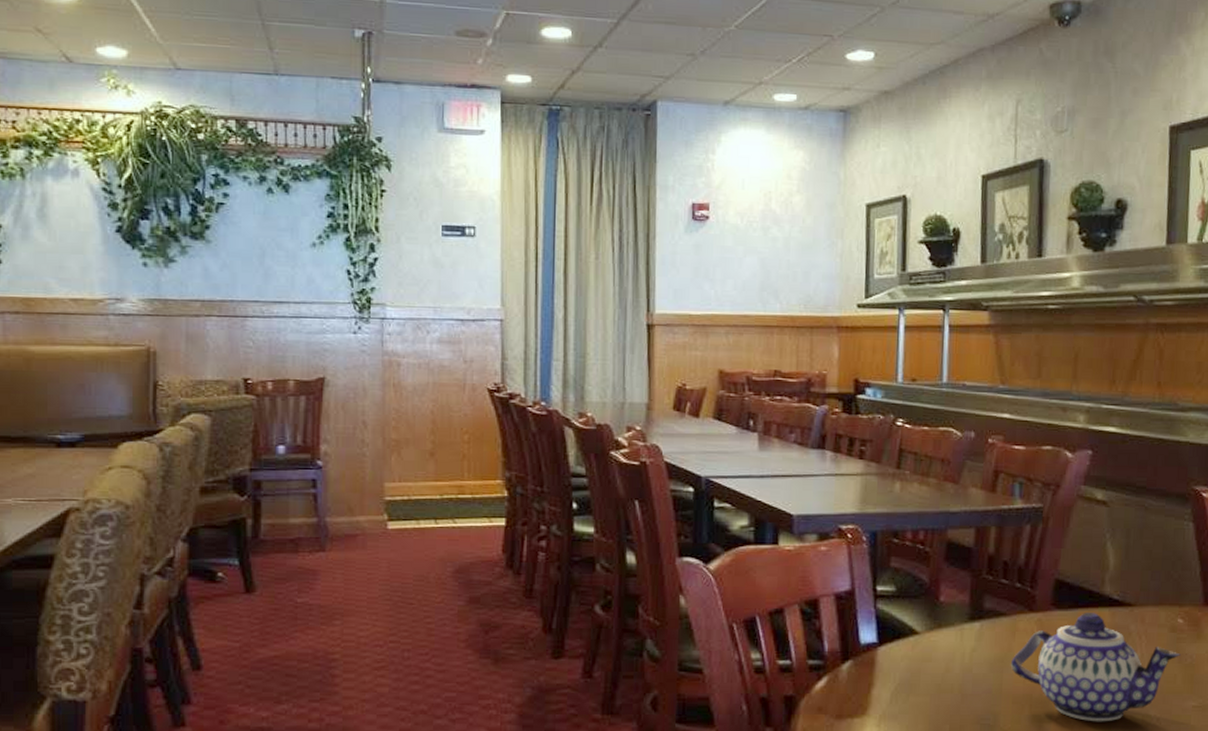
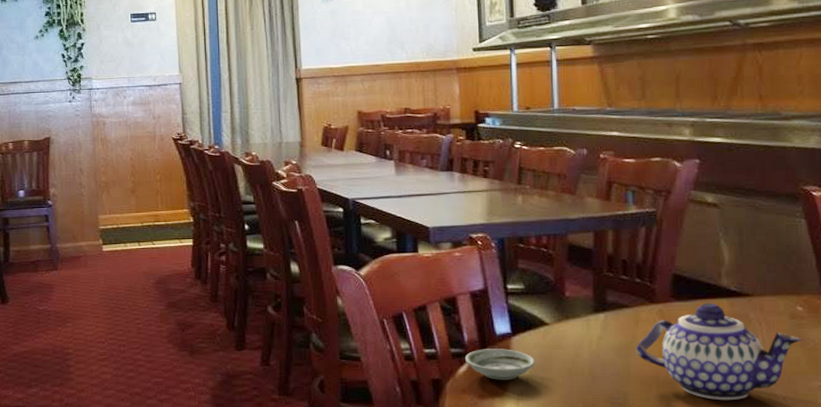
saucer: none [823,661,901,698] -> present [464,349,535,380]

